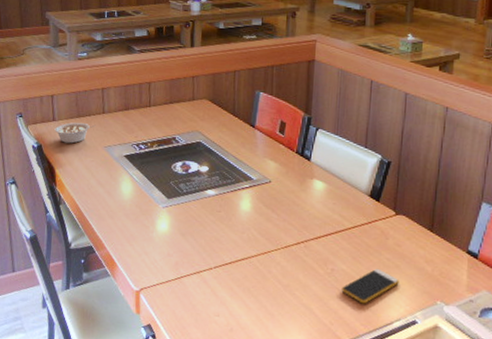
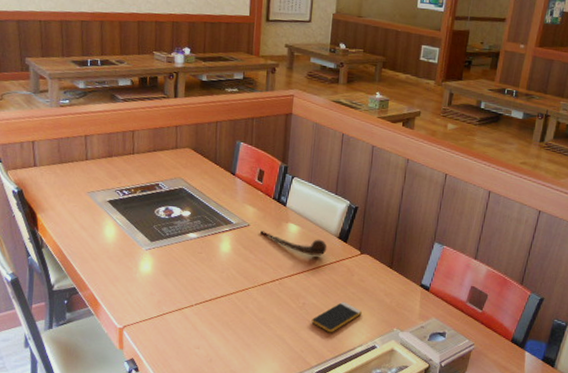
legume: present [54,122,96,144] -> none [36,168,79,189]
spoon: none [283,187,358,216] -> present [260,231,328,256]

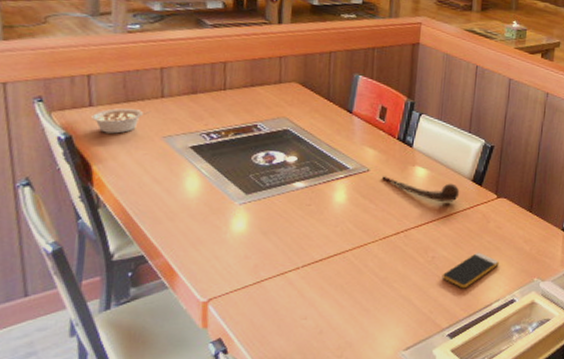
legume: none [36,168,79,189] -> present [91,107,151,134]

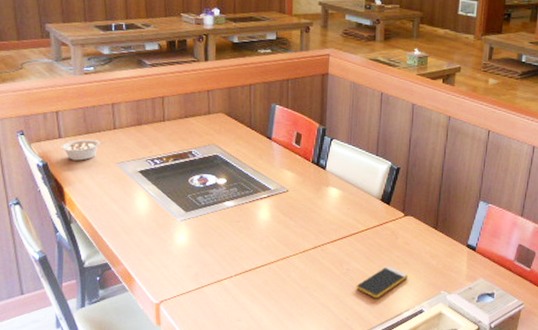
spoon: present [382,176,460,202] -> none [300,196,370,220]

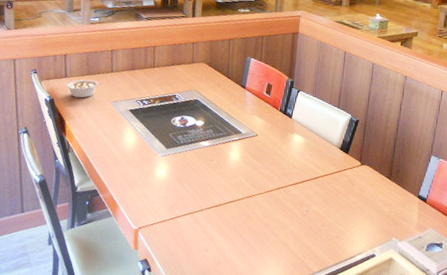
smartphone: present [356,265,408,299] -> none [314,210,362,240]

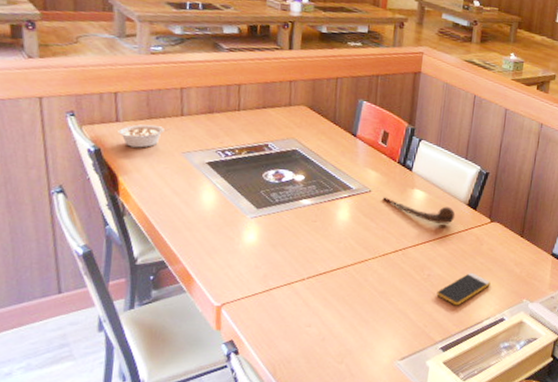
spoon: none [267,140,330,166] -> present [383,197,456,224]
smartphone: none [314,210,362,240] -> present [436,272,491,306]

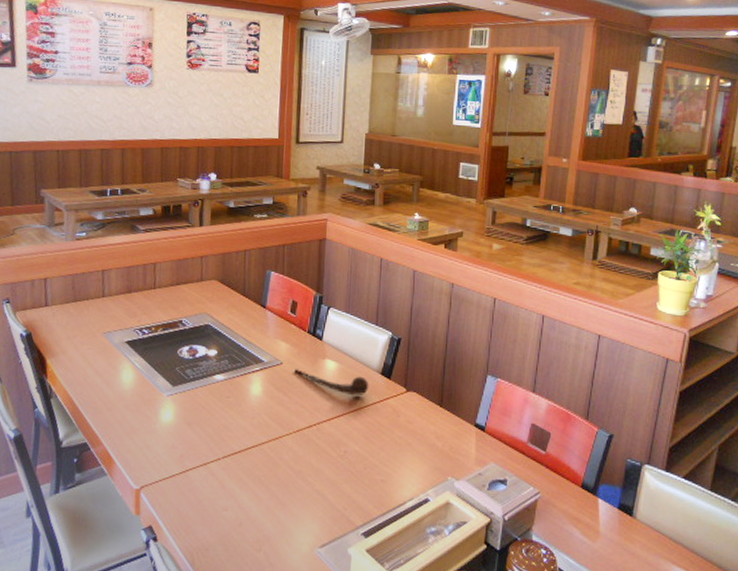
legume: present [118,124,172,148] -> none [47,307,94,331]
smartphone: present [436,272,491,306] -> none [354,447,411,485]

